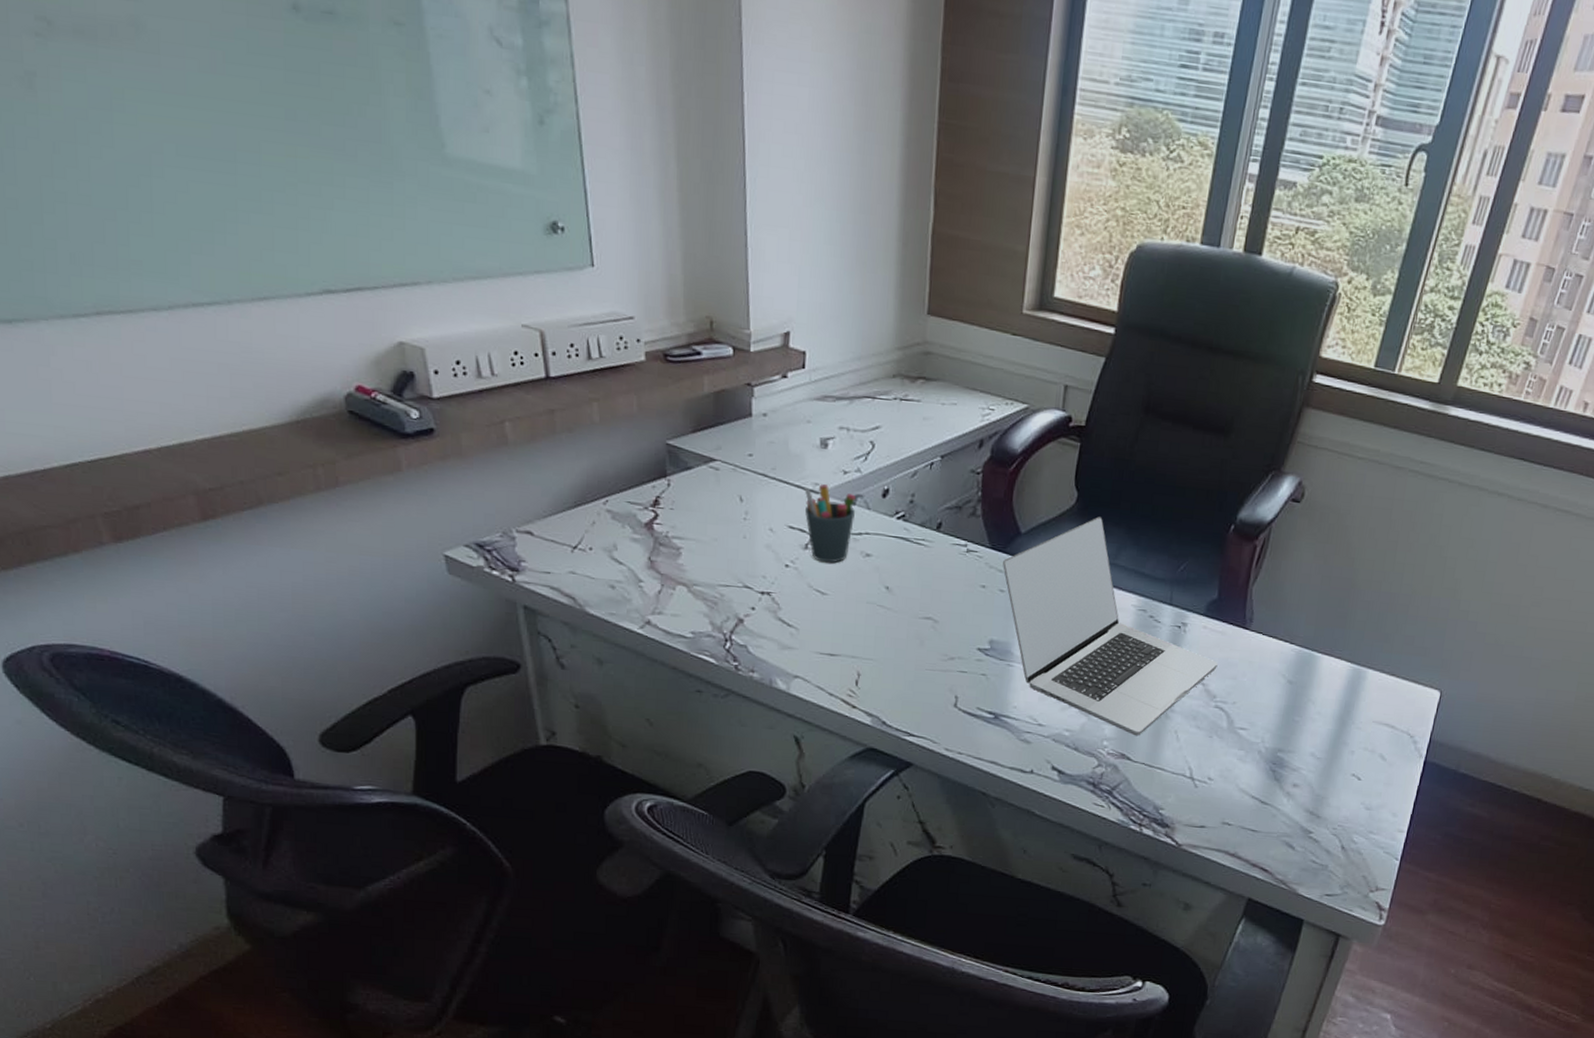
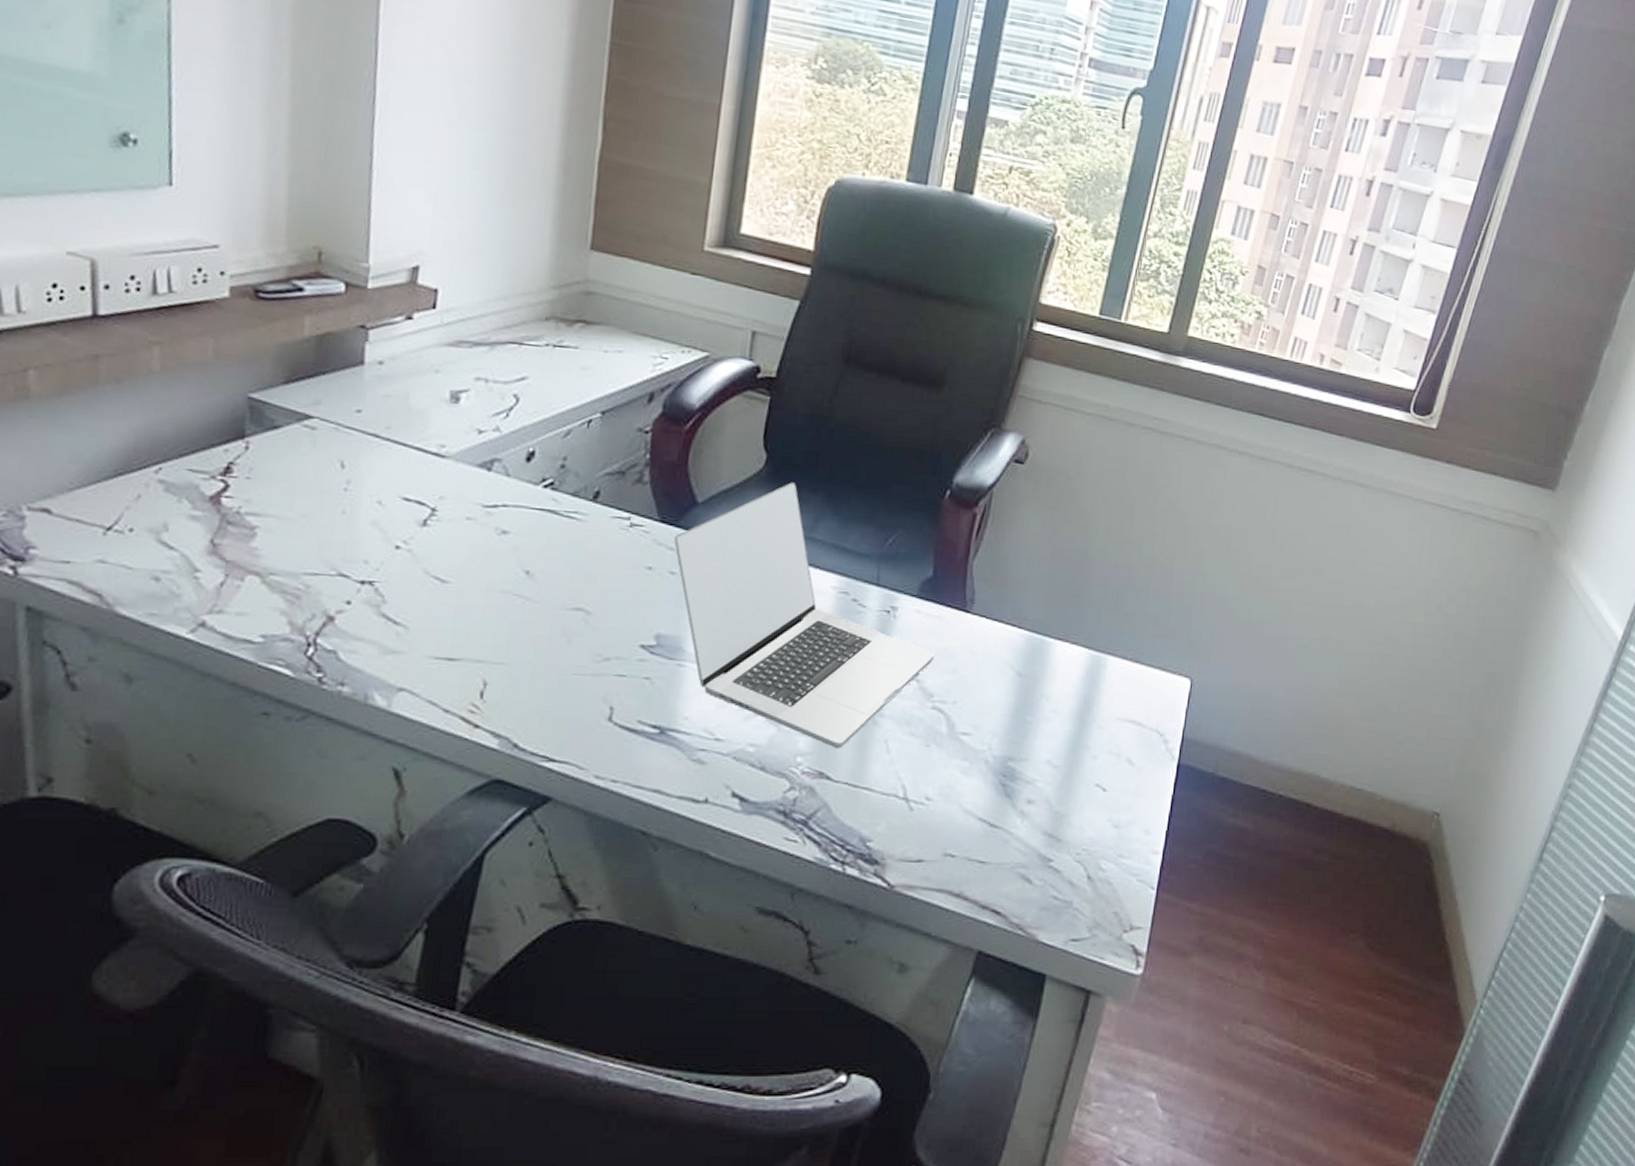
pen holder: present [804,484,856,563] -> none [425,446,492,543]

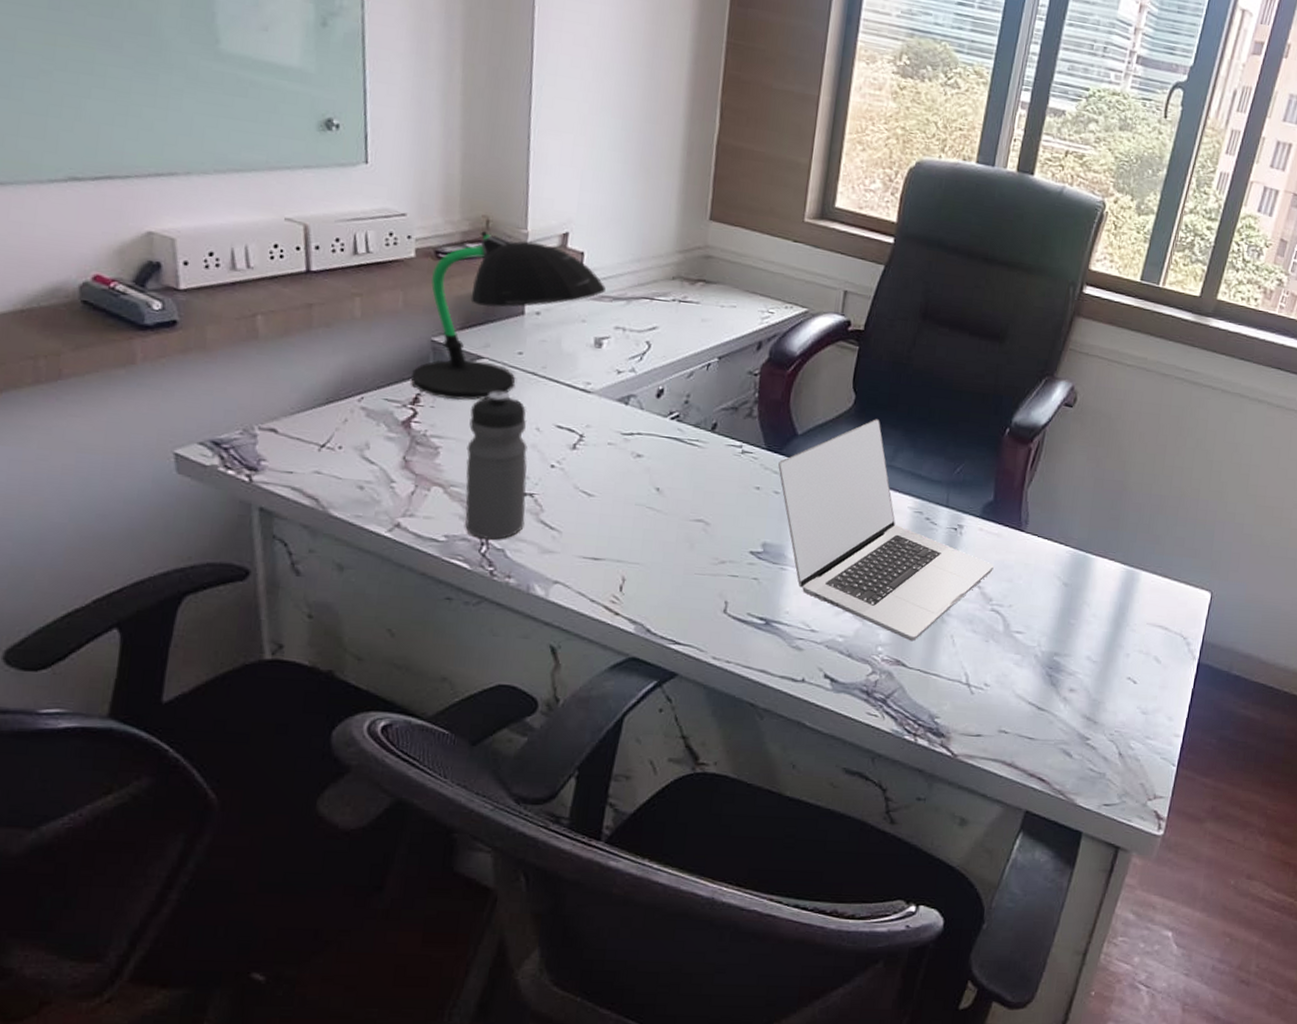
desk lamp: none [222,264,464,470] -> present [411,230,606,401]
water bottle: none [288,457,367,639] -> present [465,391,528,540]

